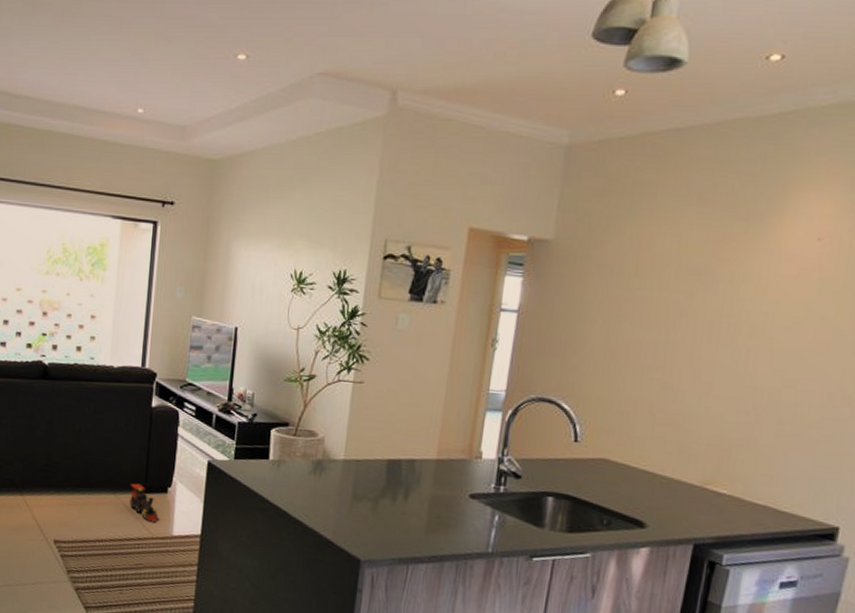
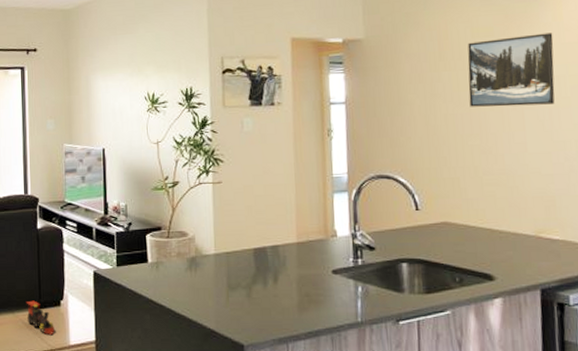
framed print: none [658,260,772,344] -> present [467,33,555,107]

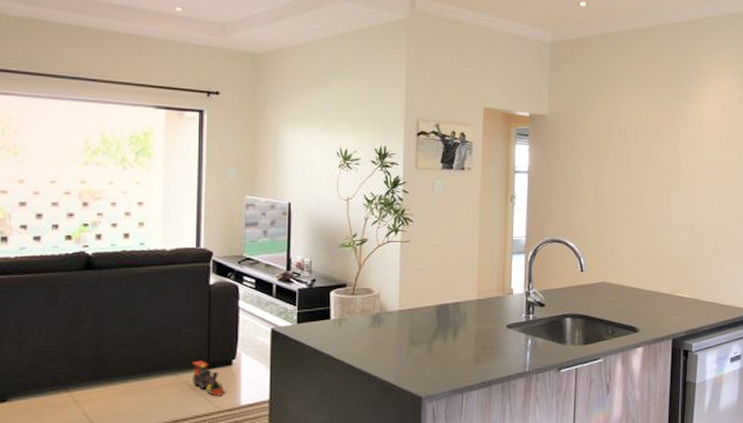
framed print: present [467,33,555,107] -> none [630,125,696,185]

